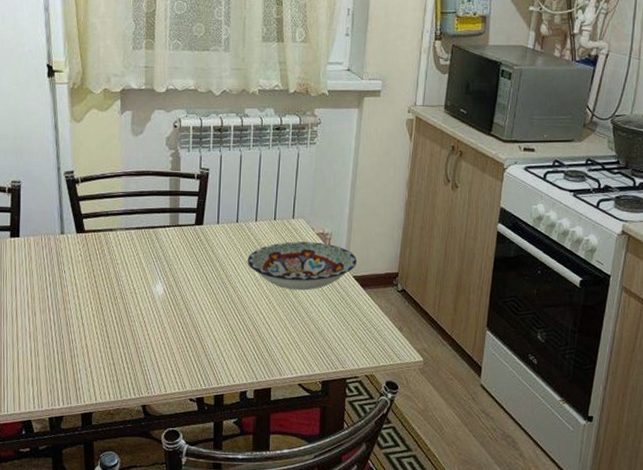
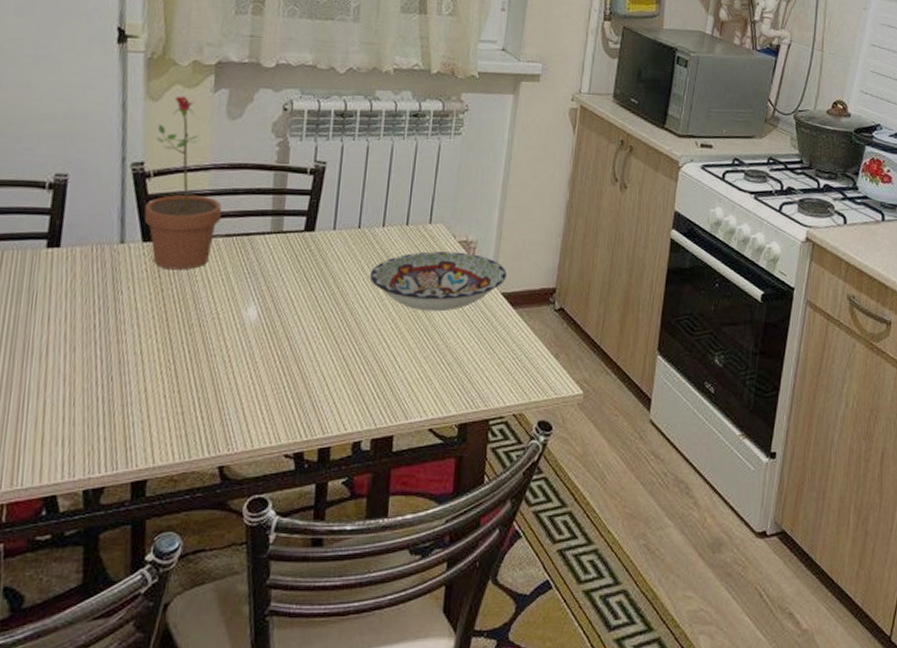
potted flower: none [76,118,133,255] -> present [144,96,222,270]

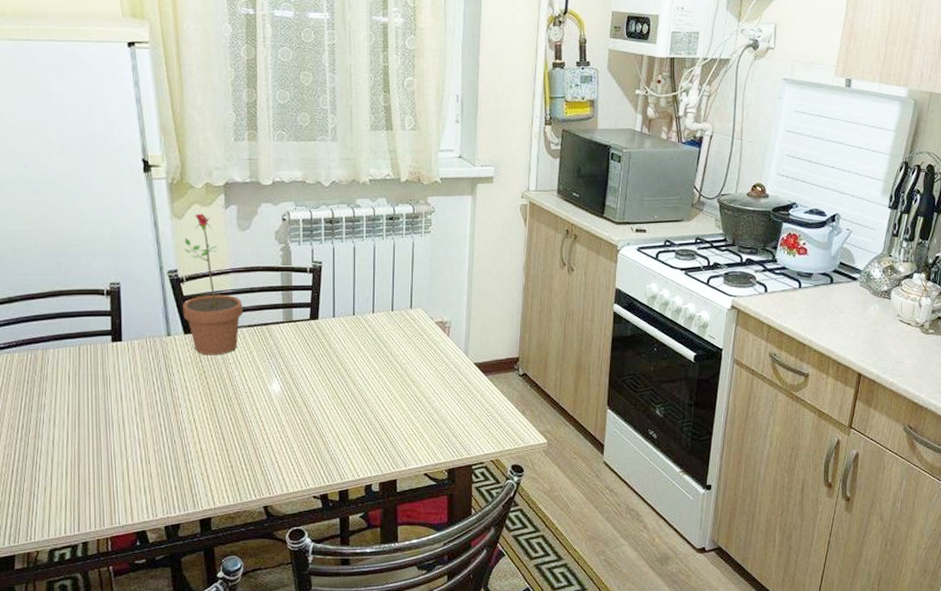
bowl: present [369,251,507,312] -> none [366,331,477,381]

